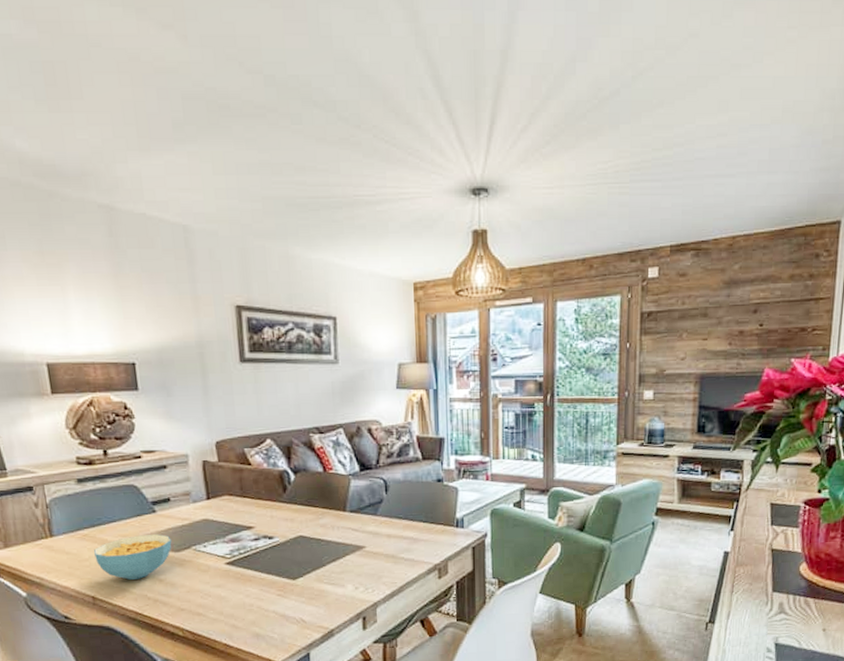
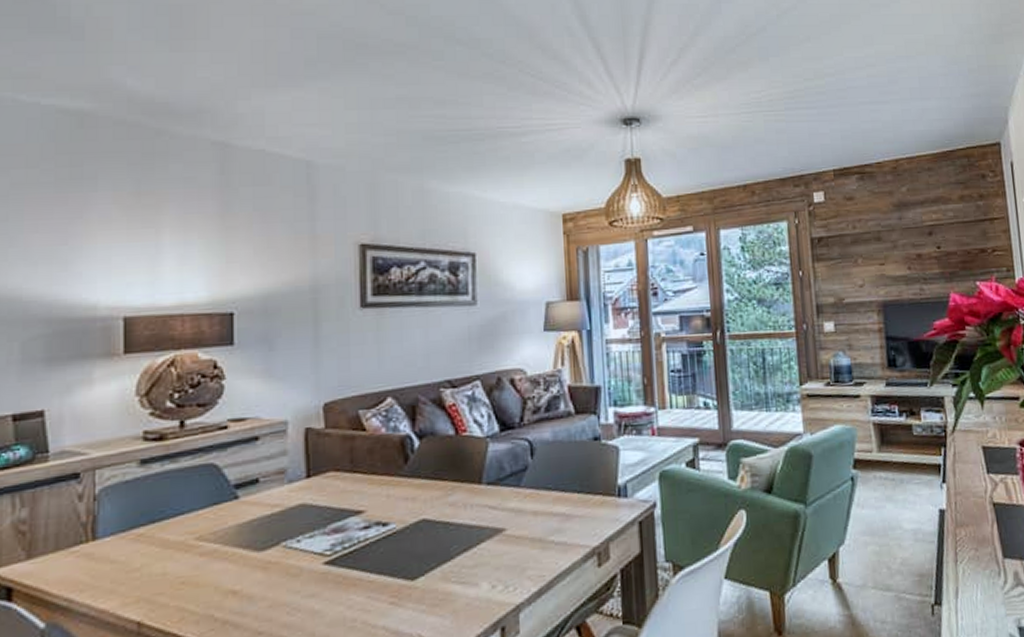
cereal bowl: present [94,534,172,580] -> none [149,528,255,595]

